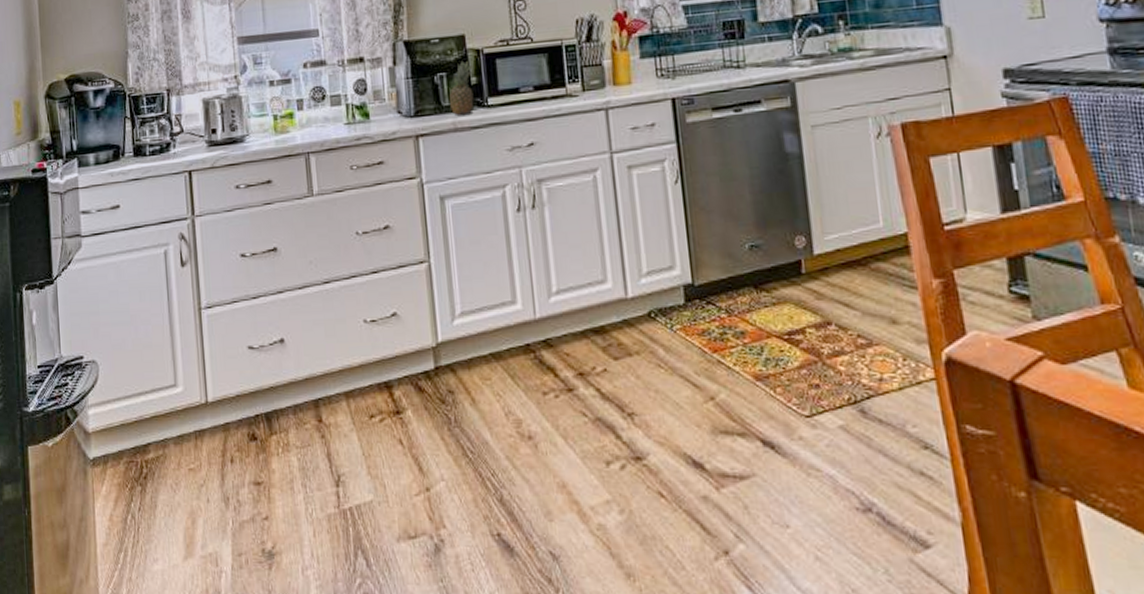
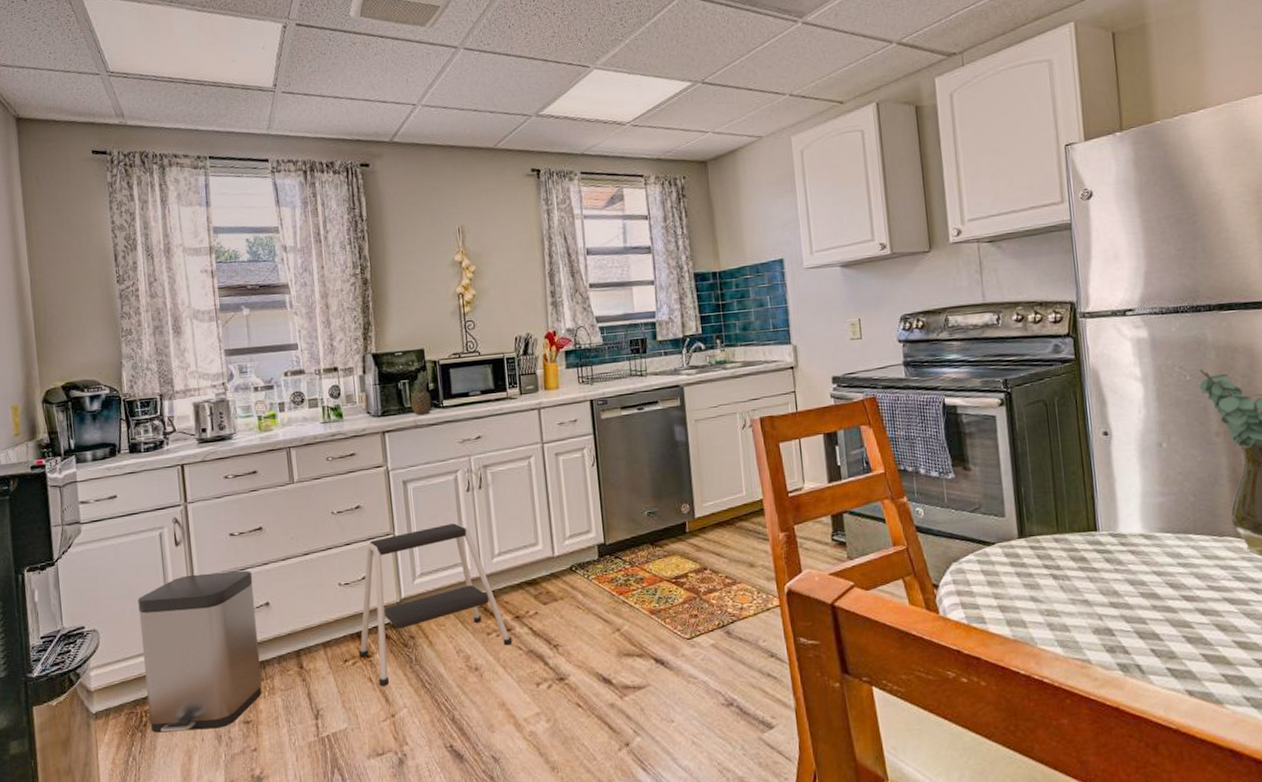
pedal bin: none [140,299,276,488] -> present [138,570,262,733]
step stool: none [386,251,575,451] -> present [358,523,512,686]

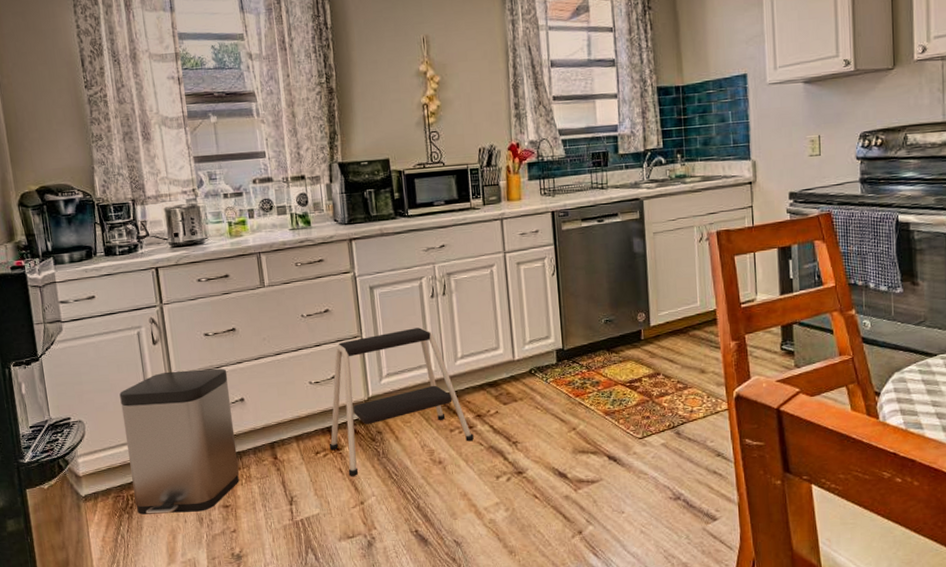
fruit: present [410,370,432,416] -> none [376,180,397,224]

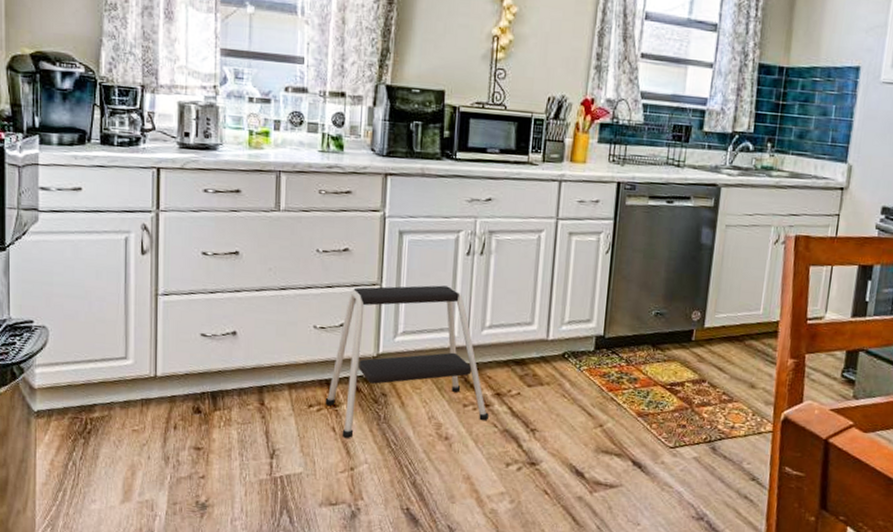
pedal bin: present [119,368,240,515] -> none [94,287,222,450]

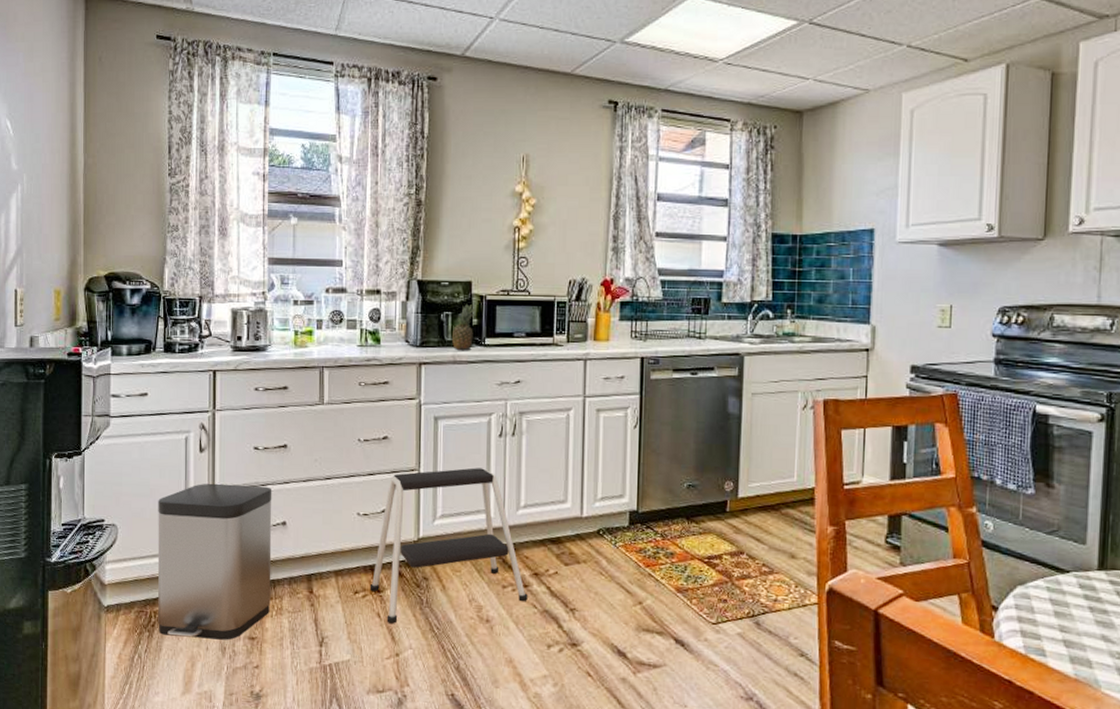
pedal bin: none [94,287,222,450] -> present [157,483,272,640]
fruit: none [420,115,447,164] -> present [451,304,475,351]

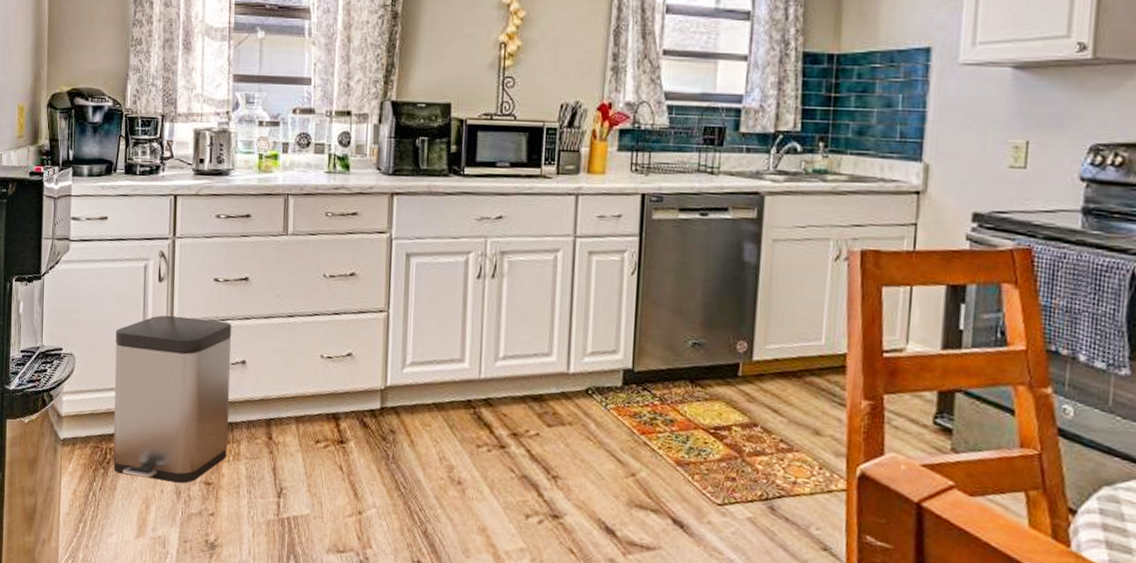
step stool: present [370,467,528,624] -> none [332,311,505,479]
fruit: present [451,304,475,351] -> none [427,129,454,181]

